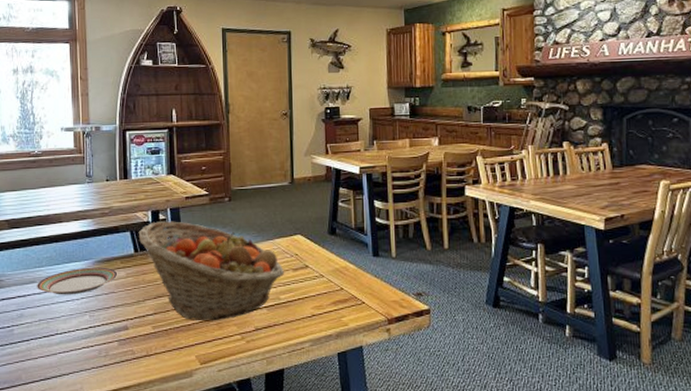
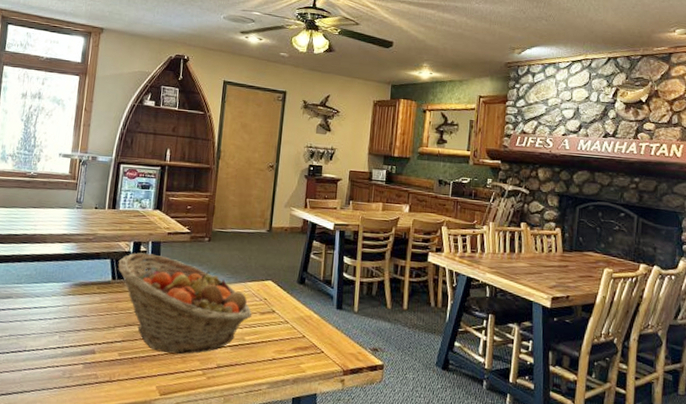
plate: present [37,267,118,295] -> none [12,289,93,314]

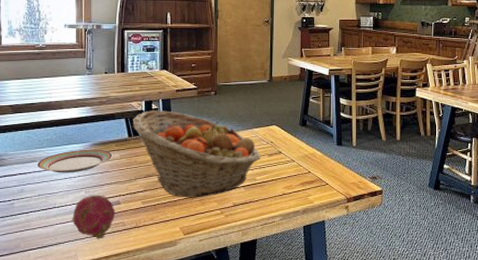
plate: none [12,289,93,314] -> present [37,149,113,173]
fruit: none [41,340,90,391] -> present [71,195,116,239]

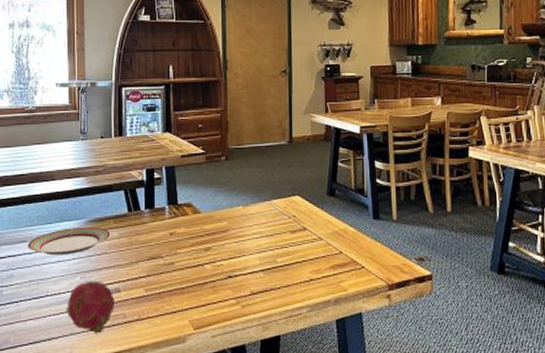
fruit basket: present [132,110,260,198] -> none [132,180,281,285]

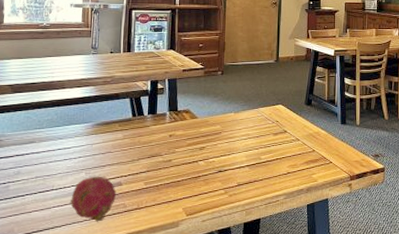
plate: present [28,226,111,256] -> none [36,129,116,154]

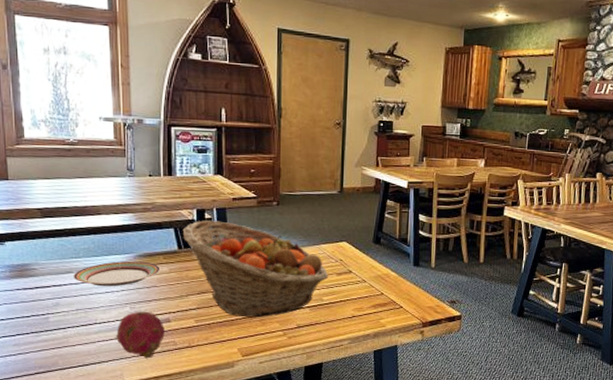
plate: none [36,129,116,154] -> present [74,260,160,287]
fruit basket: none [137,90,266,178] -> present [182,220,328,318]

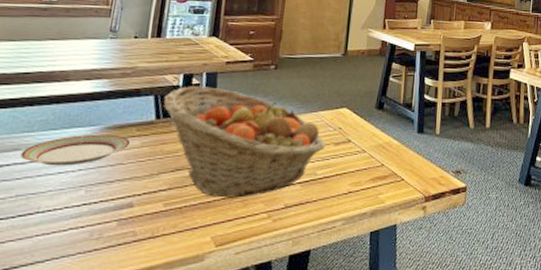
fruit: present [115,311,166,359] -> none [59,194,126,255]

